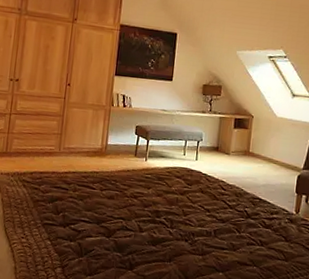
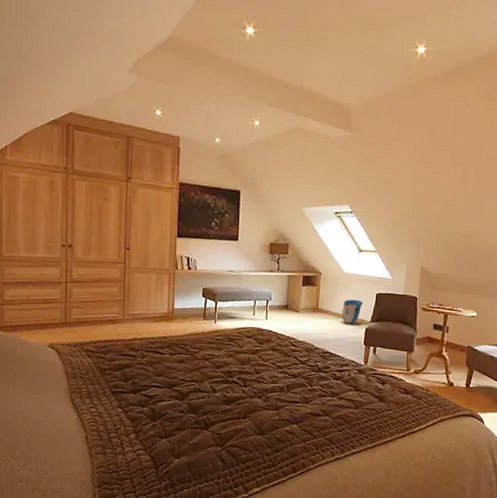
sun visor: none [273,144,296,170] -> present [341,299,364,324]

